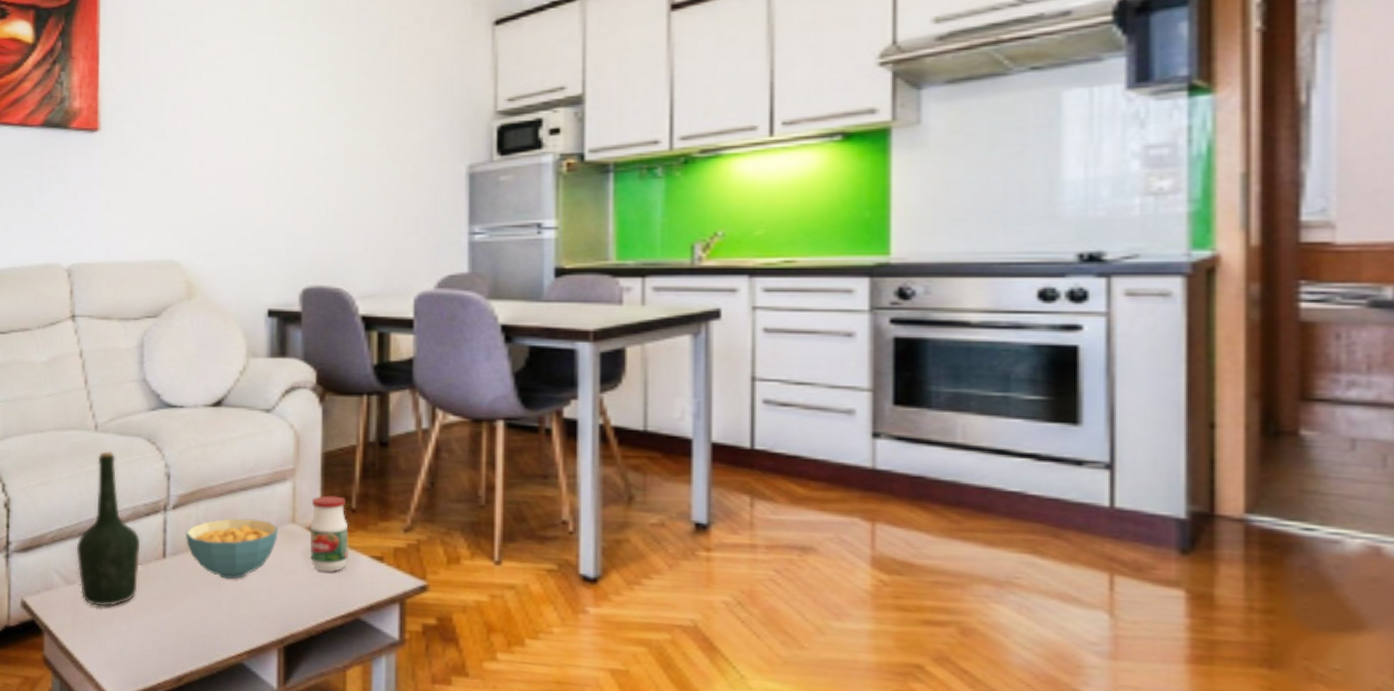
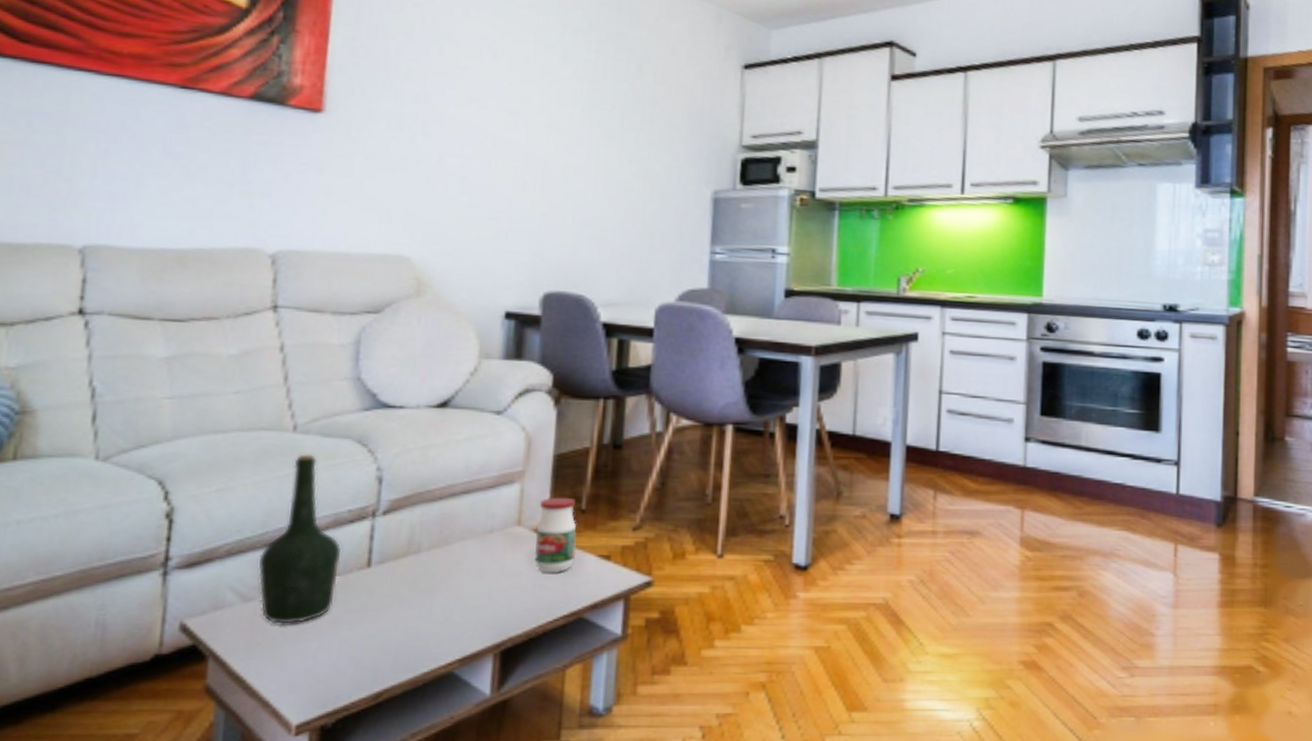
cereal bowl: present [186,517,278,580] -> none [396,521,502,586]

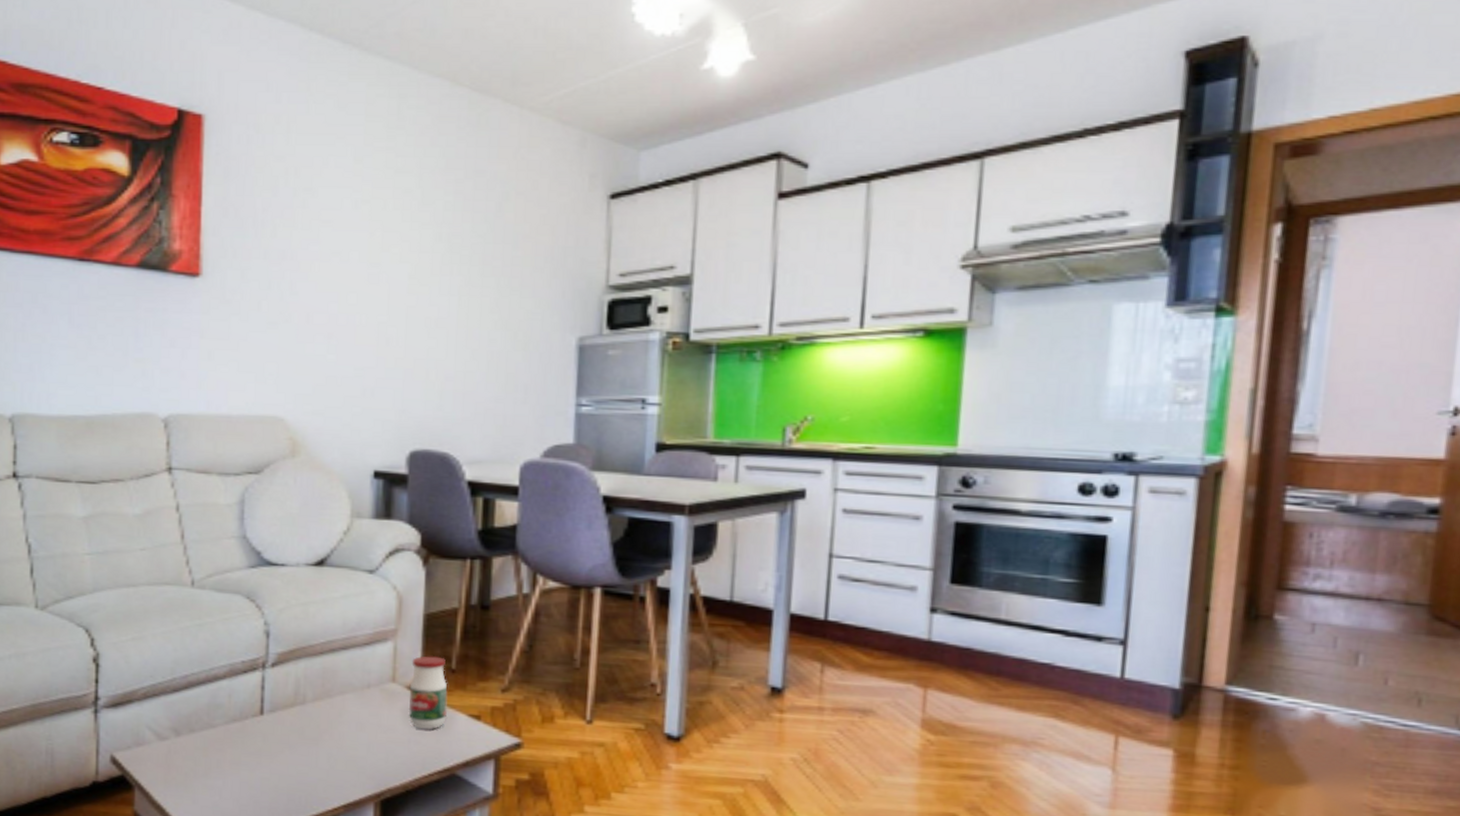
bottle: present [258,454,342,624] -> none [169,607,238,763]

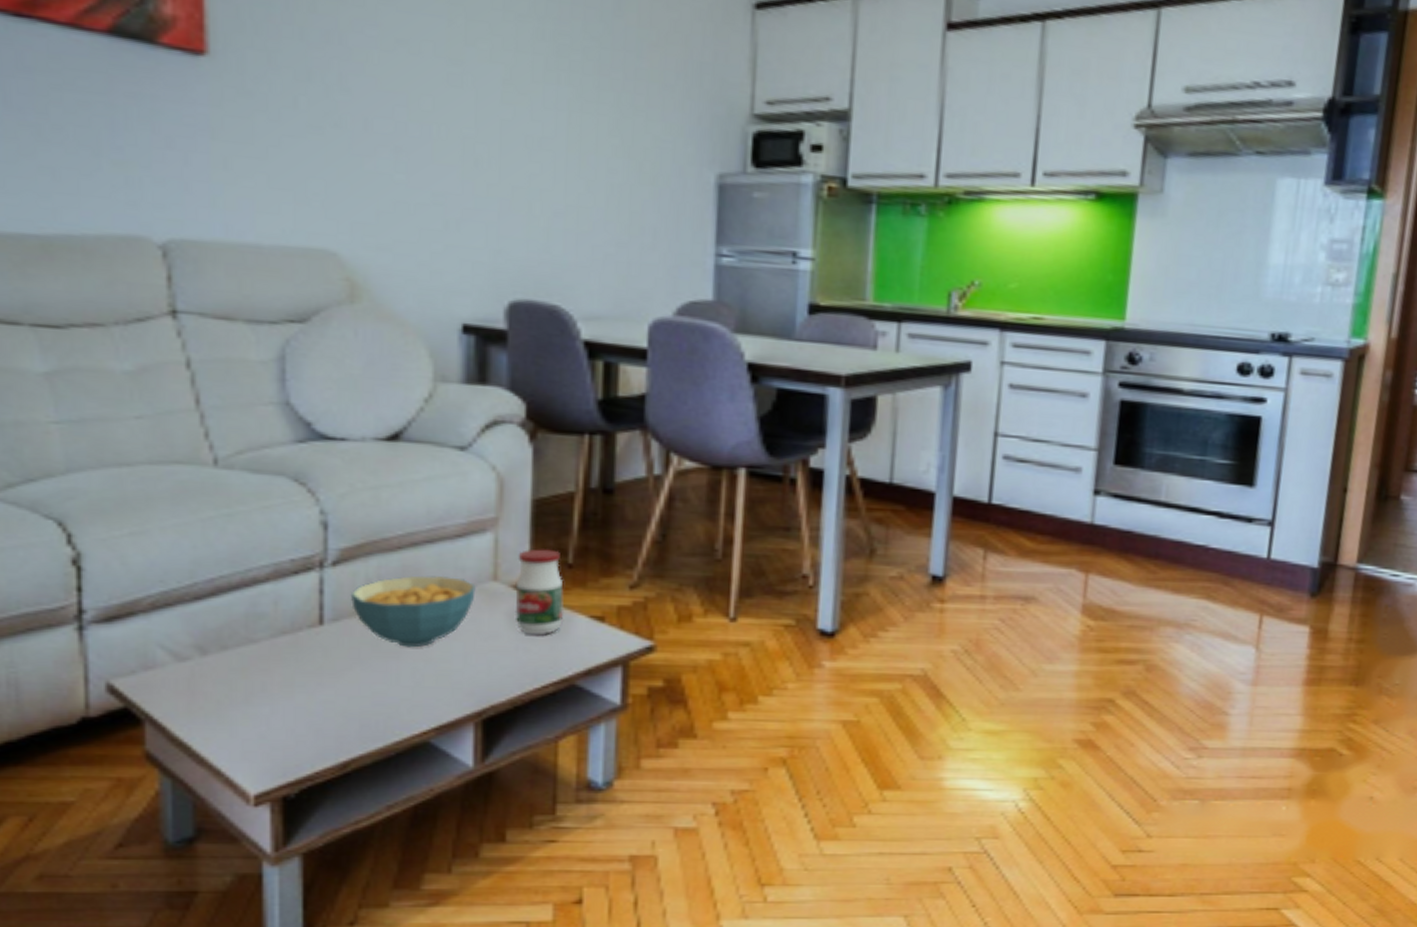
cereal bowl: none [284,676,378,737] -> present [351,575,476,648]

